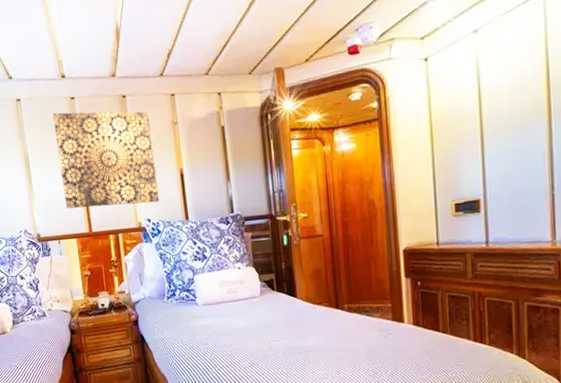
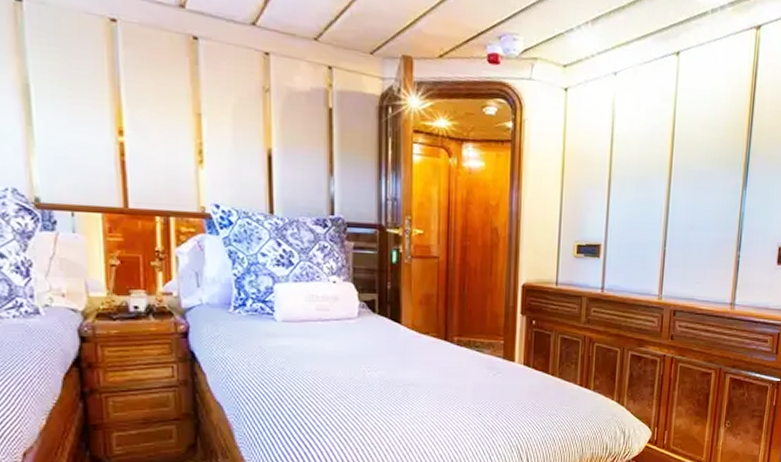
wall art: present [53,111,159,209] -> none [78,33,234,185]

